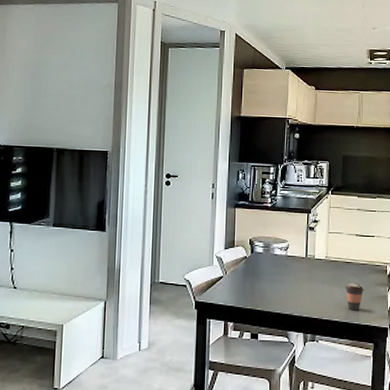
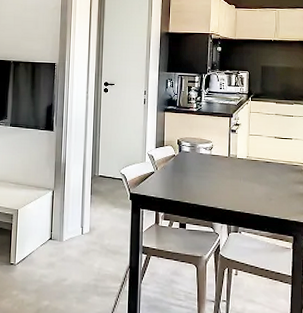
coffee cup: present [345,283,365,311] -> none [265,180,284,206]

